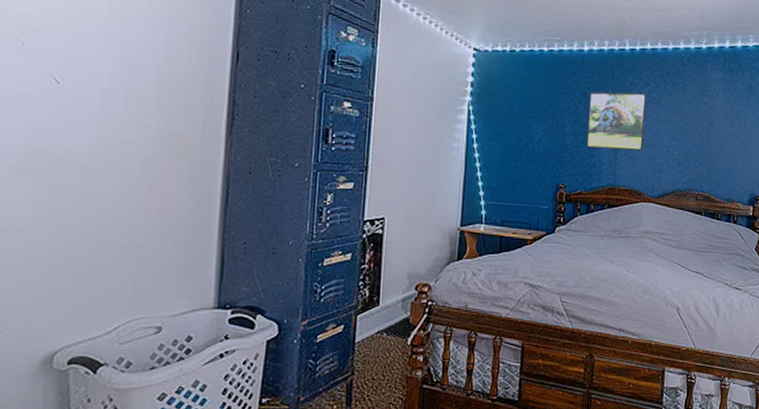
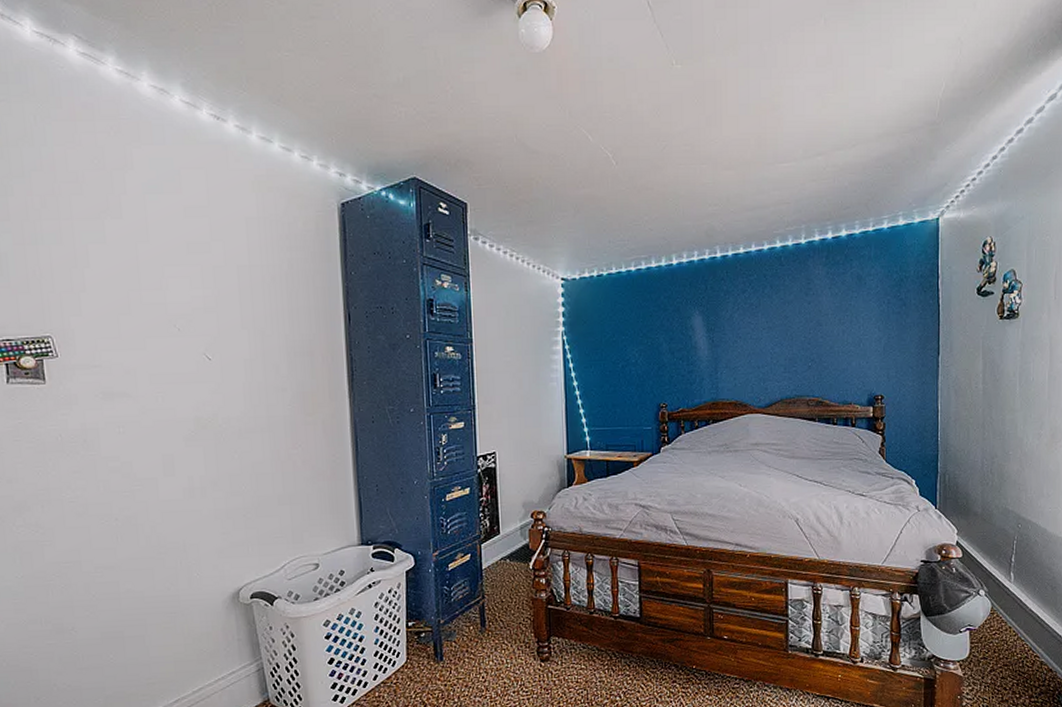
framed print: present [586,91,647,151] -> none [683,300,745,364]

